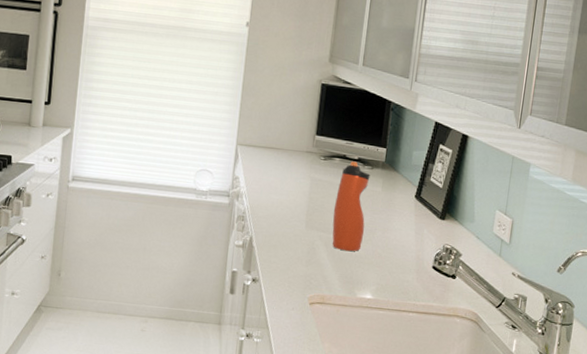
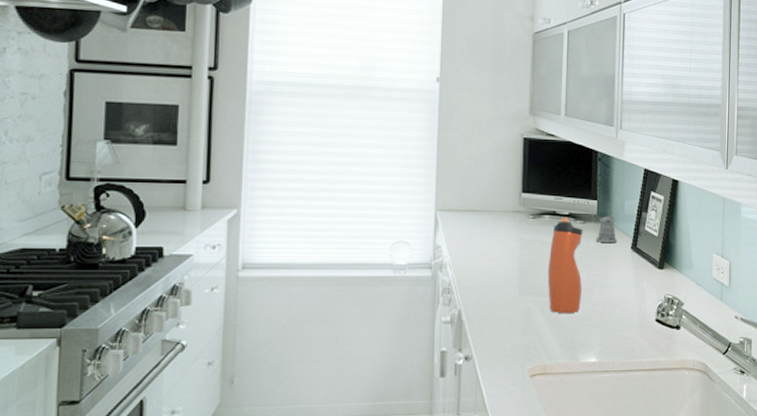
pepper shaker: none [381,164,403,190] -> present [593,215,618,242]

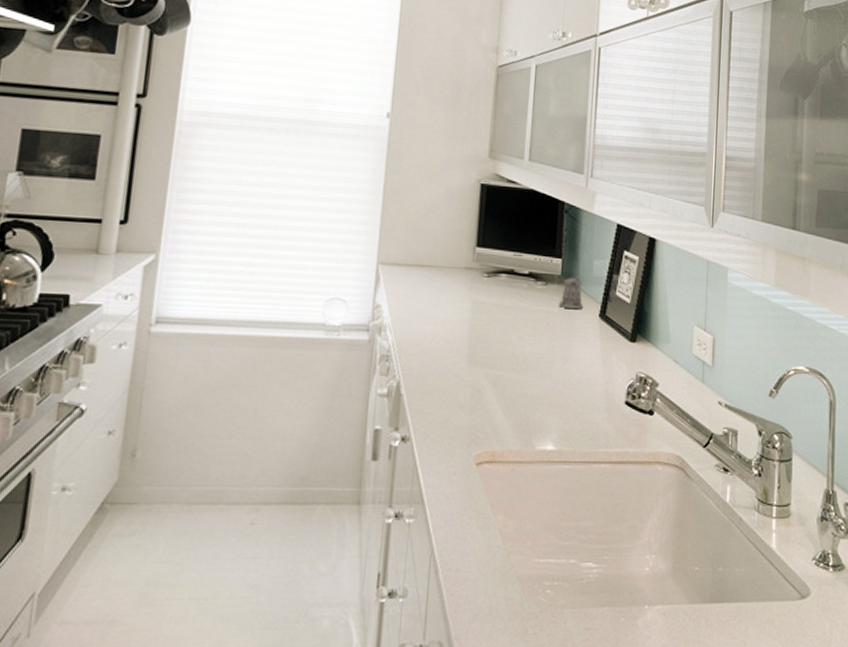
water bottle: present [547,217,583,314] -> none [501,276,545,391]

